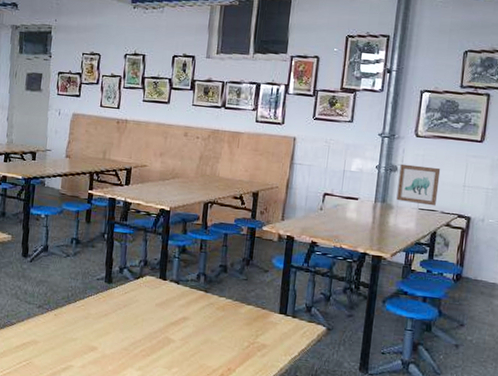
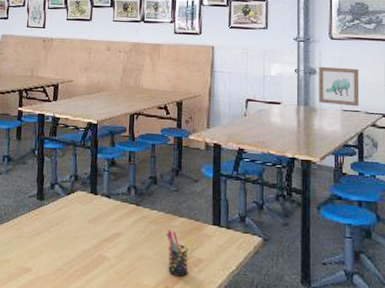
pen holder: none [232,316,258,360] -> present [167,230,192,277]

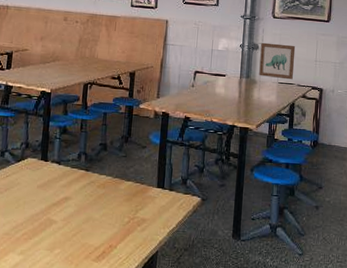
pen holder: present [167,230,192,277] -> none [113,193,137,236]

